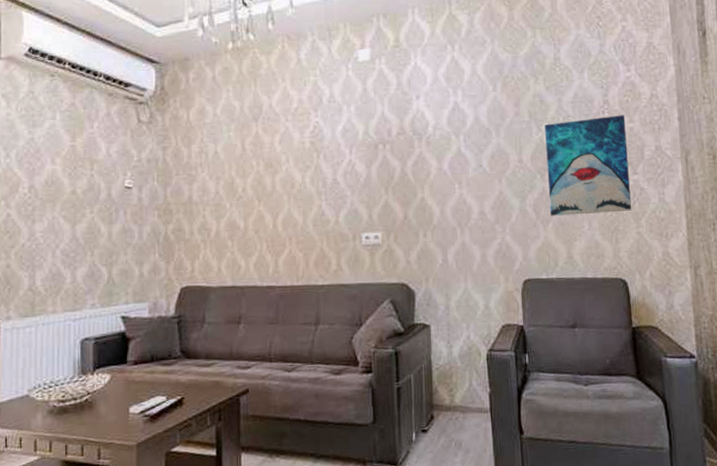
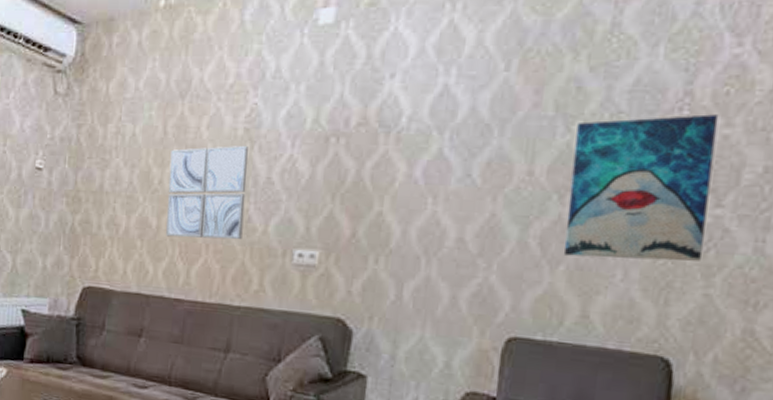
wall art: none [250,155,319,235] -> present [166,145,248,240]

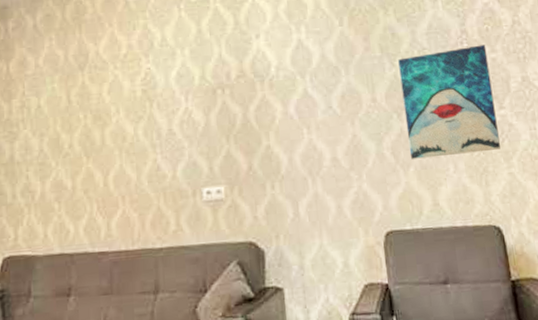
wall art: present [166,145,248,240] -> none [77,104,154,195]

